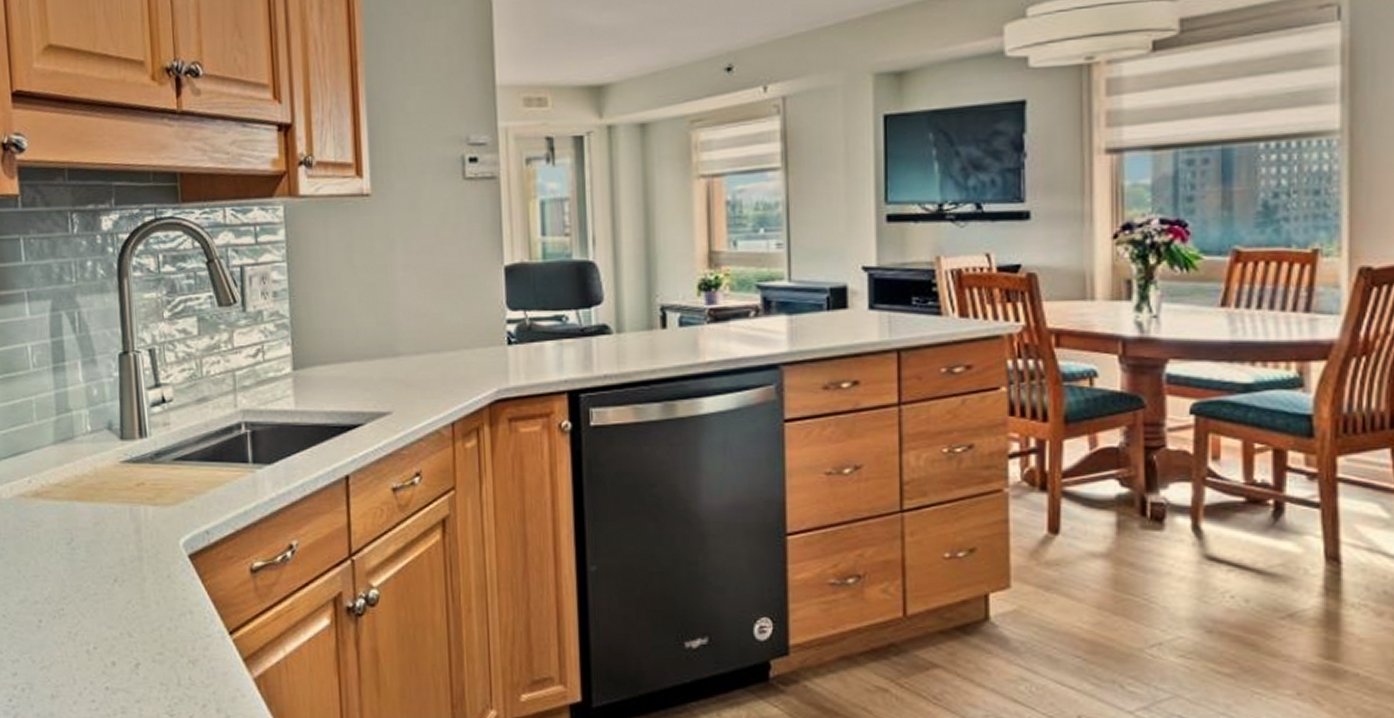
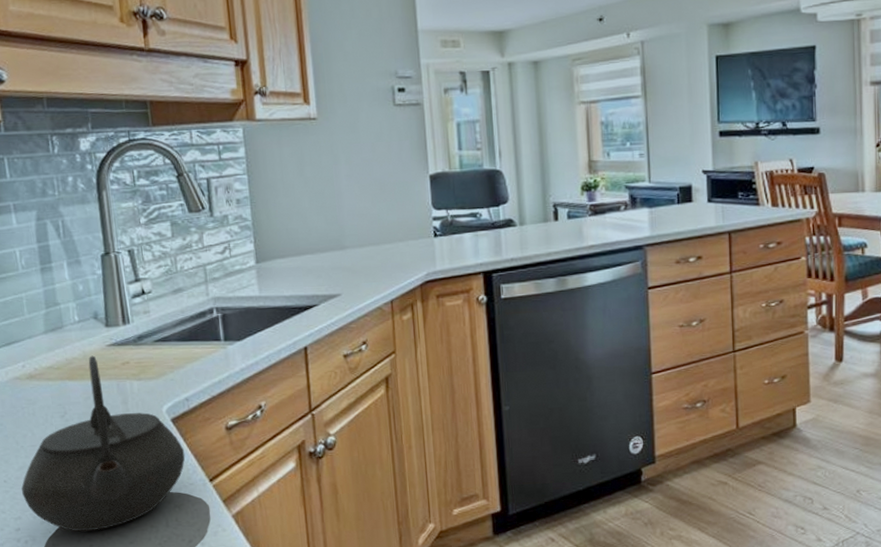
kettle: none [21,473,203,684] -> present [21,355,186,532]

